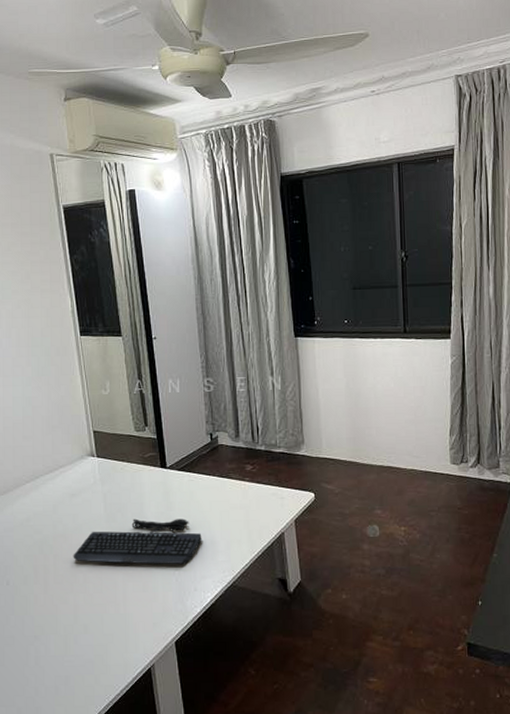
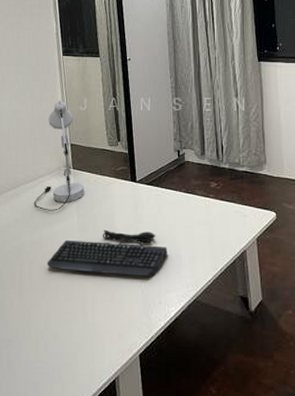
desk lamp: none [56,385,111,503] -> present [34,101,85,211]

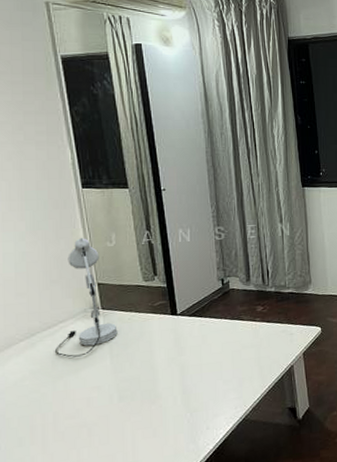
keyboard: present [47,229,168,278] -> none [75,362,214,416]

